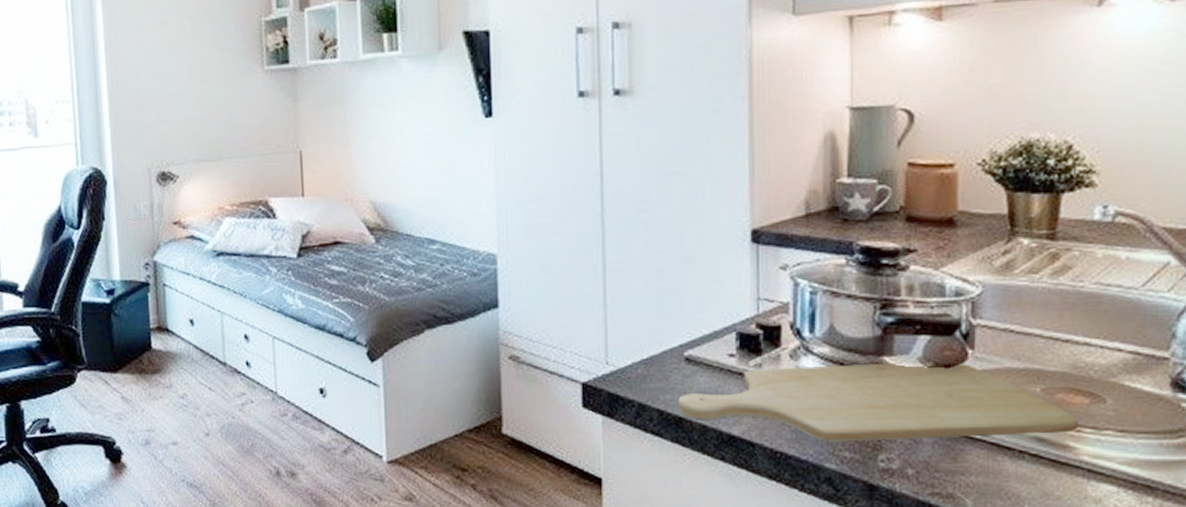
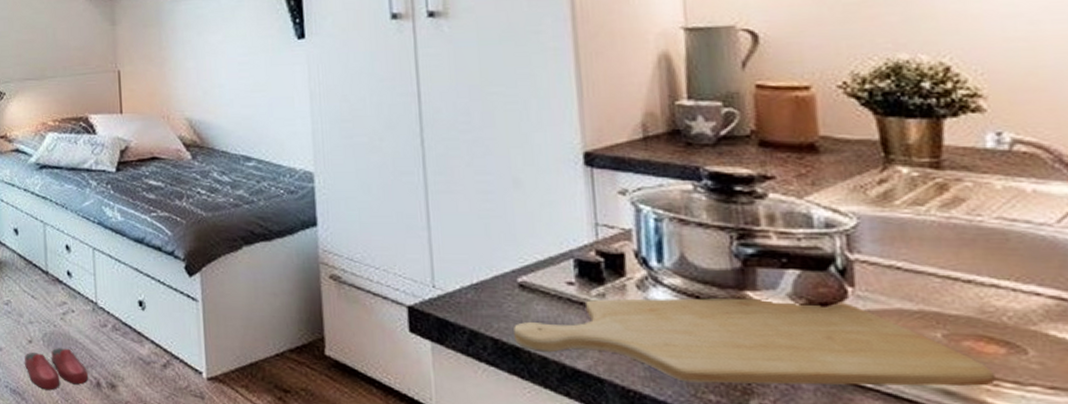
slippers: none [202,439,267,481] -> present [25,348,88,389]

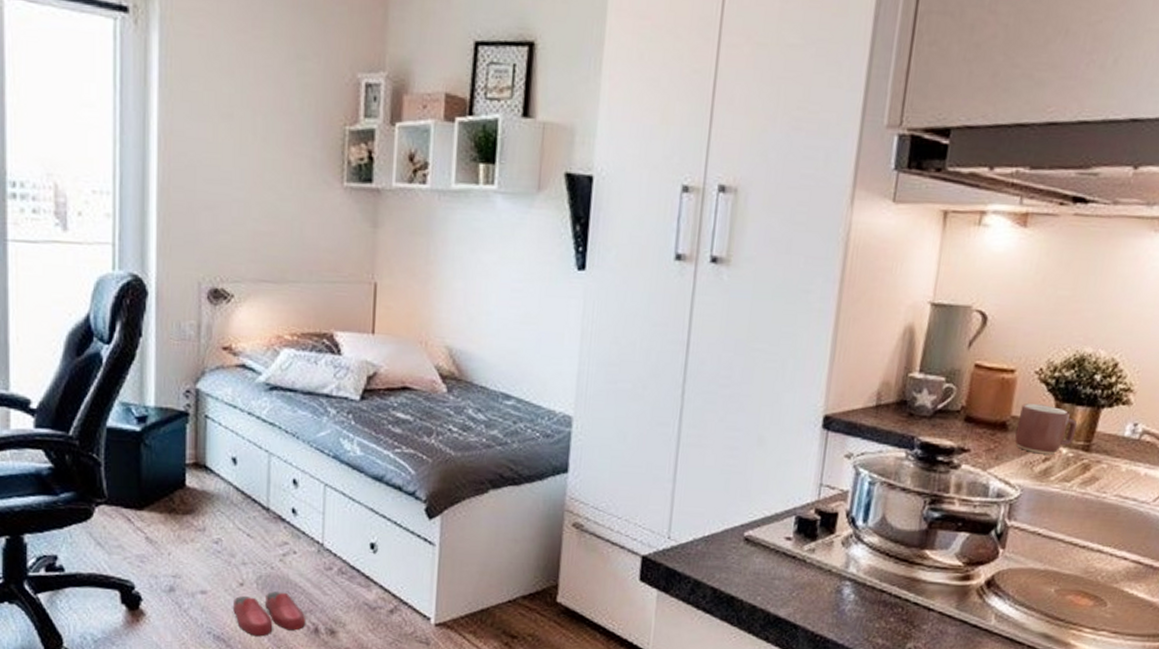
chopping board: present [514,298,995,386] -> none [731,554,1081,631]
mug: none [829,121,915,176] -> present [1014,403,1078,455]

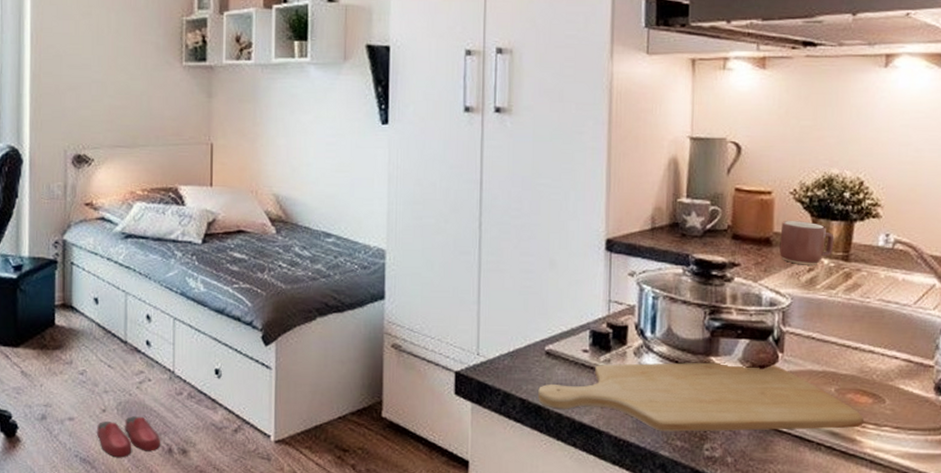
chopping board: none [731,554,1081,631] -> present [538,362,864,432]

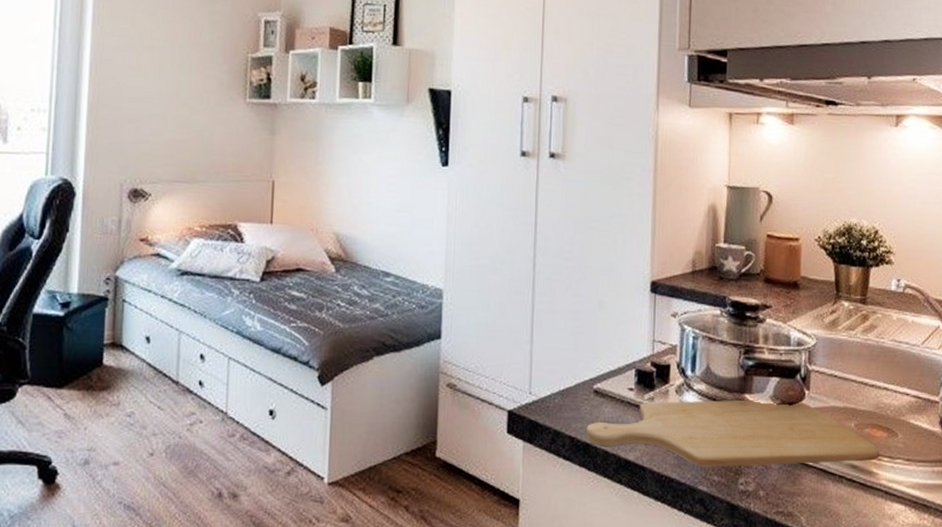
slippers: present [97,416,160,457] -> none [143,460,210,503]
mug: present [779,221,834,265] -> none [806,266,853,308]

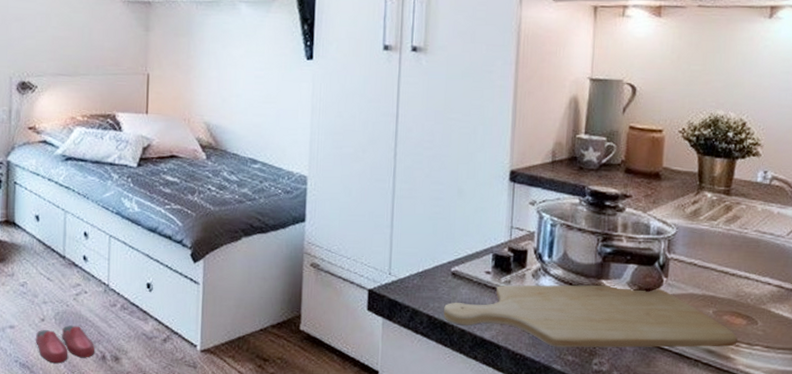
slippers: none [143,460,210,503] -> present [36,325,94,363]

